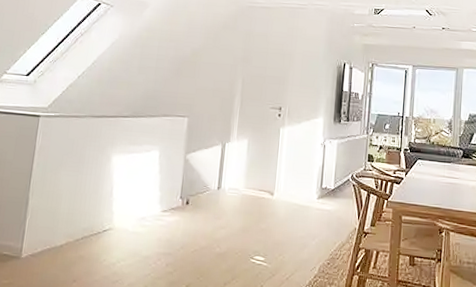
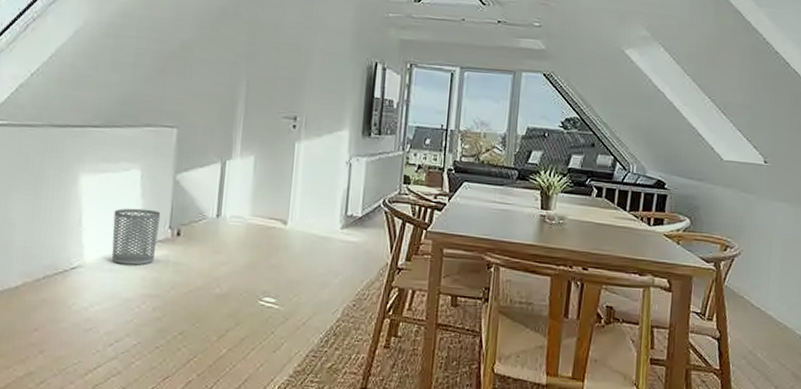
waste bin: none [135,182,174,229] -> present [111,208,161,265]

